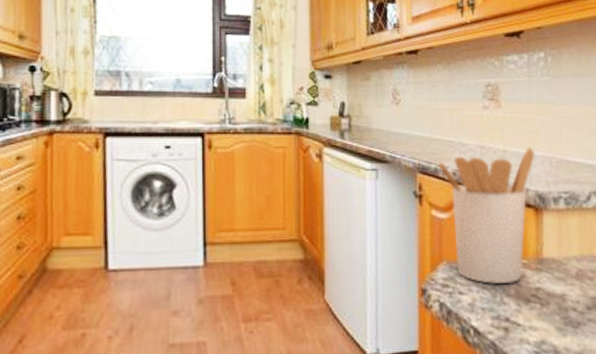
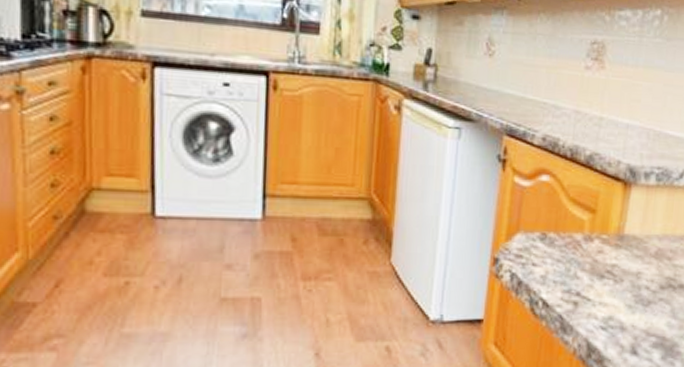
utensil holder: present [437,146,535,284] -> none [526,115,633,259]

